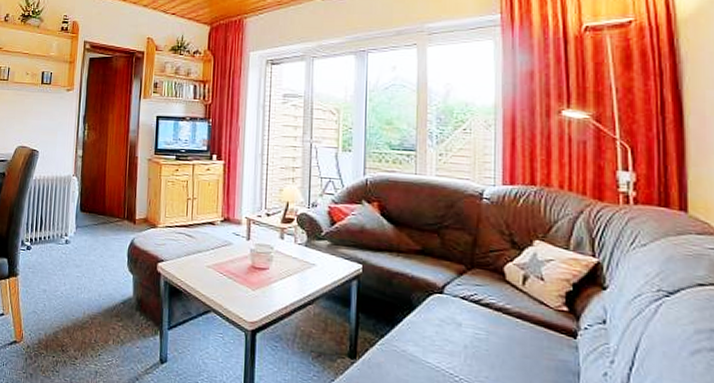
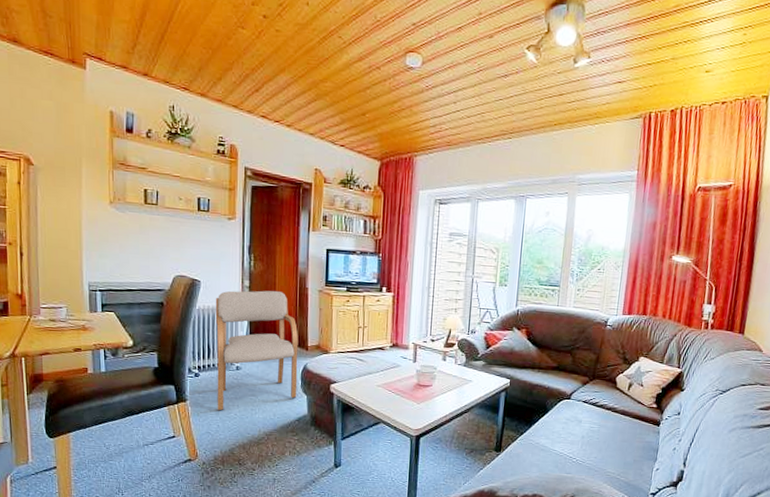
armchair: none [44,160,126,289] -> present [215,290,298,411]

